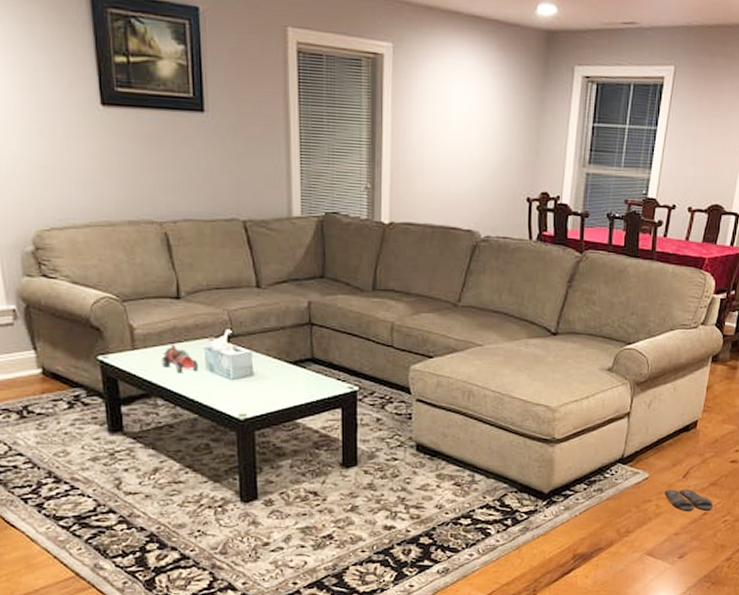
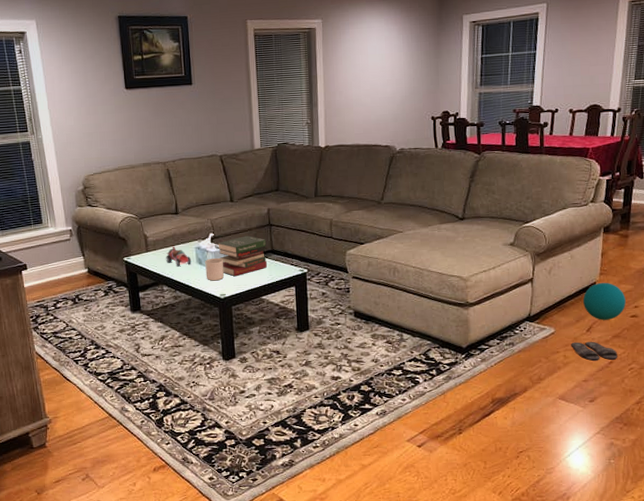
mug: none [218,364,246,396] -> present [205,257,224,281]
books: none [237,336,306,391] -> present [218,236,268,277]
ball: none [682,421,727,465] -> present [583,282,626,320]

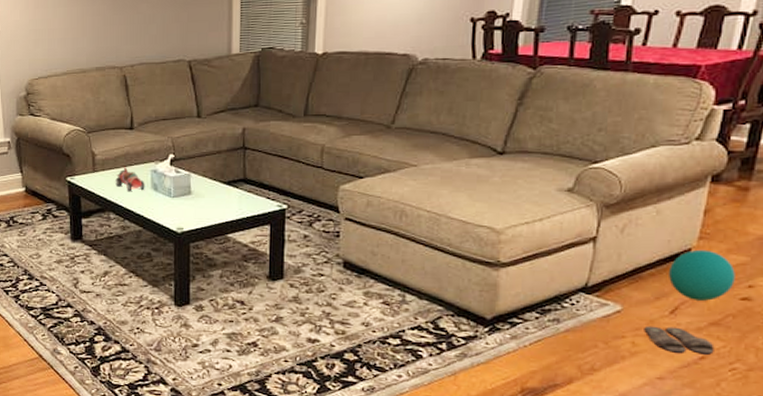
mug: present [205,257,224,281] -> none [161,184,184,212]
books: present [218,236,268,277] -> none [178,160,238,208]

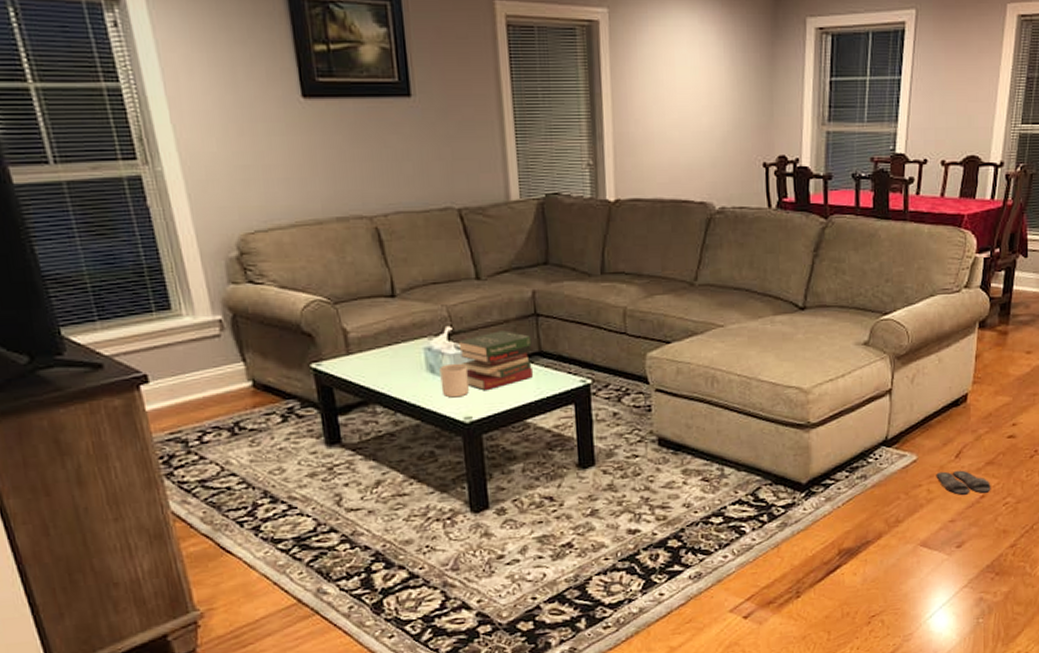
toy car: present [115,166,145,192] -> none [378,344,419,377]
mug: none [161,184,184,212] -> present [439,363,469,398]
books: none [178,160,238,208] -> present [458,330,534,391]
ball: present [669,249,735,301] -> none [952,393,1002,443]

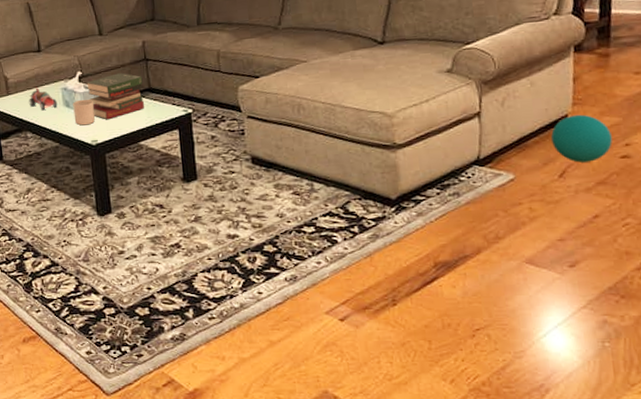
toy car: none [378,344,419,377] -> present [28,86,58,111]
slippers: present [936,470,991,495] -> none [538,189,606,214]
ball: none [952,393,1002,443] -> present [551,114,613,163]

